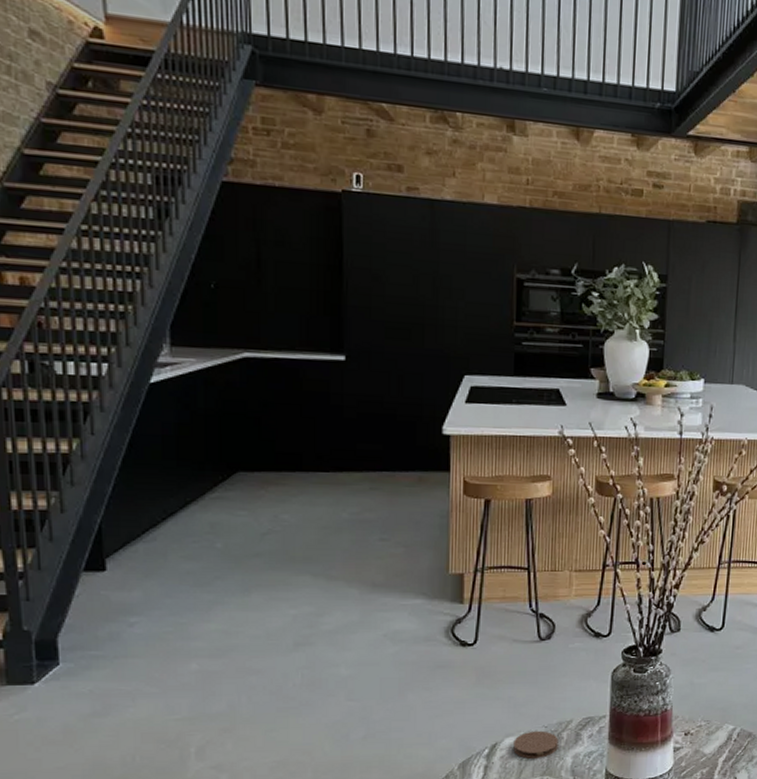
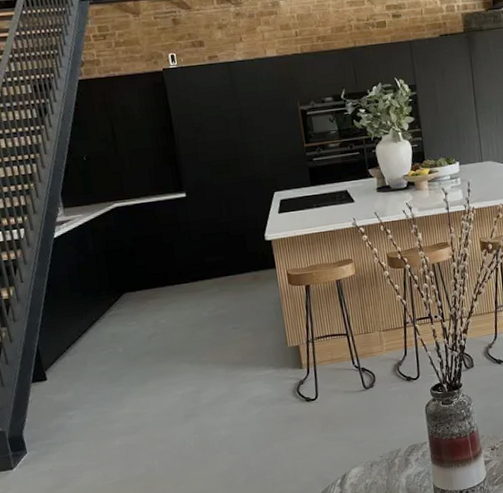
coaster: present [513,730,559,759] -> none [358,460,394,483]

